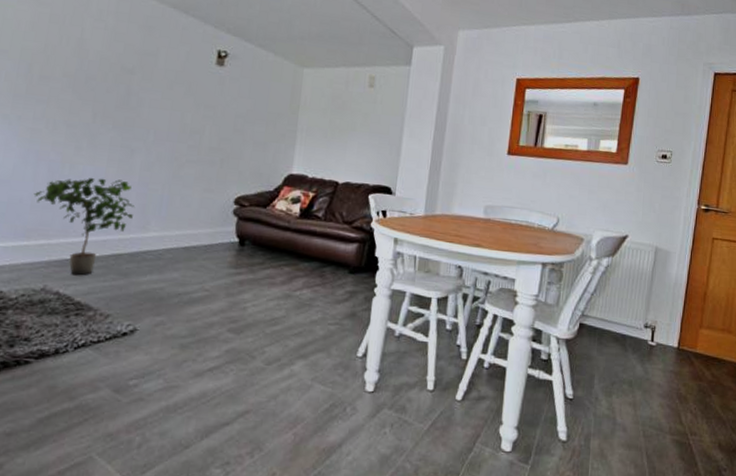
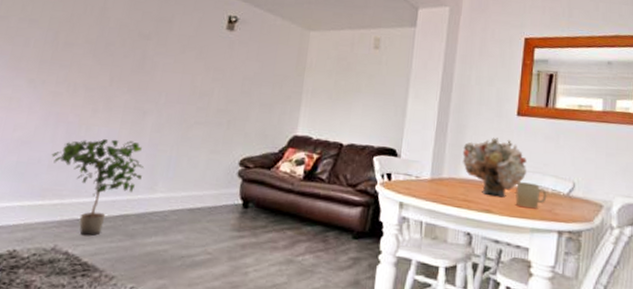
flower arrangement: none [455,176,516,233] -> present [462,137,527,198]
mug: none [504,218,533,243] -> present [515,182,547,209]

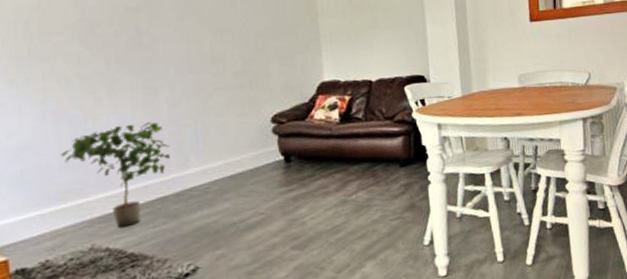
flower arrangement: present [462,137,527,198] -> none [486,45,548,101]
mug: present [515,182,547,209] -> none [540,80,569,105]

